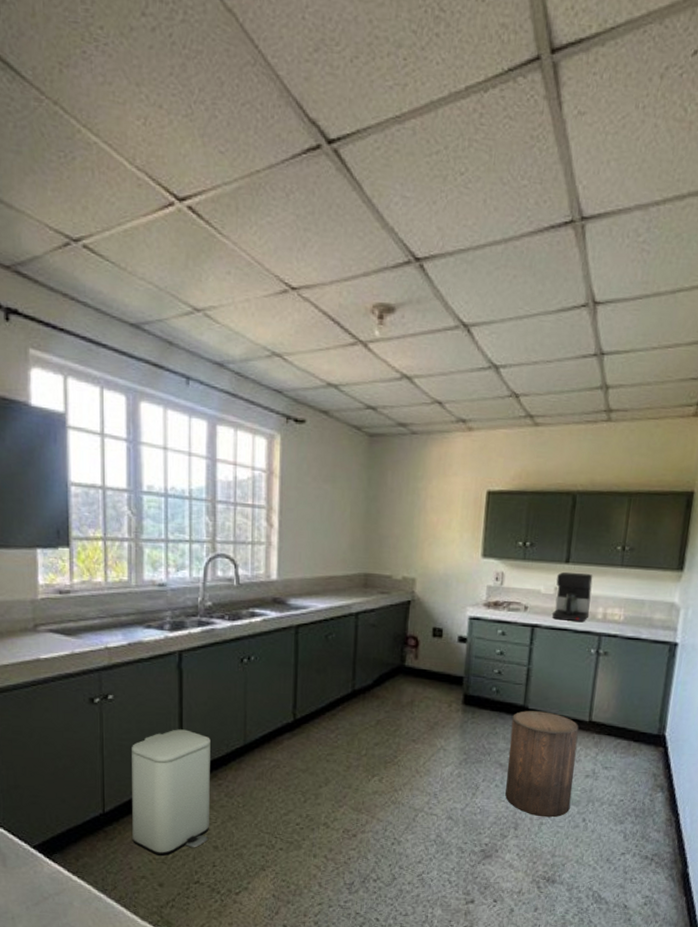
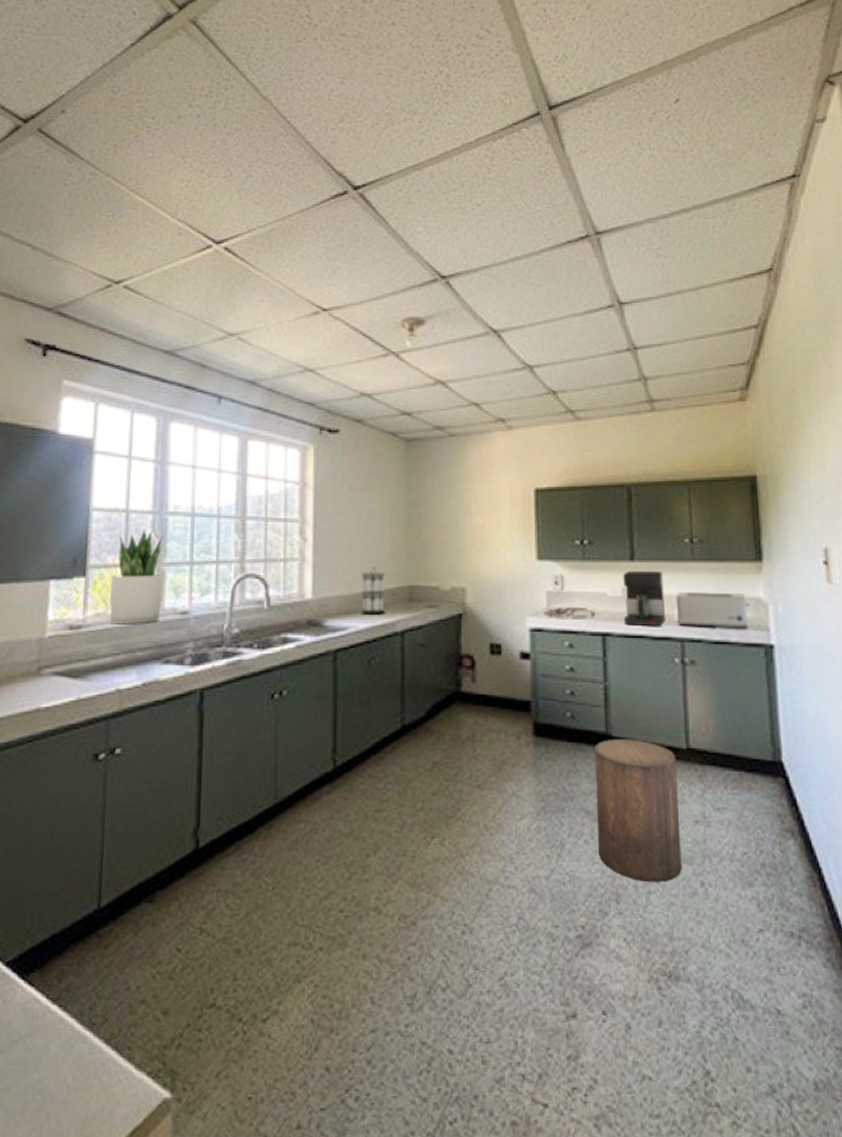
planter: none [94,506,141,593] -> present [109,529,164,625]
pedal bin: present [132,729,211,856] -> none [132,788,234,967]
spice rack: none [321,554,343,598] -> present [361,566,386,615]
toaster: none [598,593,664,628] -> present [676,592,749,629]

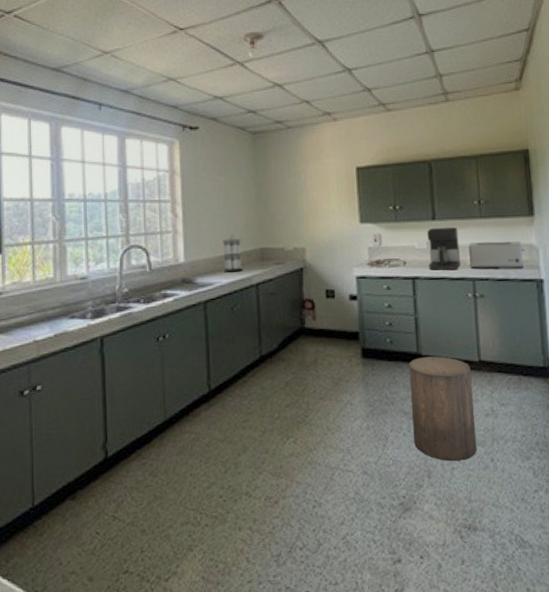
planter: present [109,529,164,625] -> none [23,214,65,290]

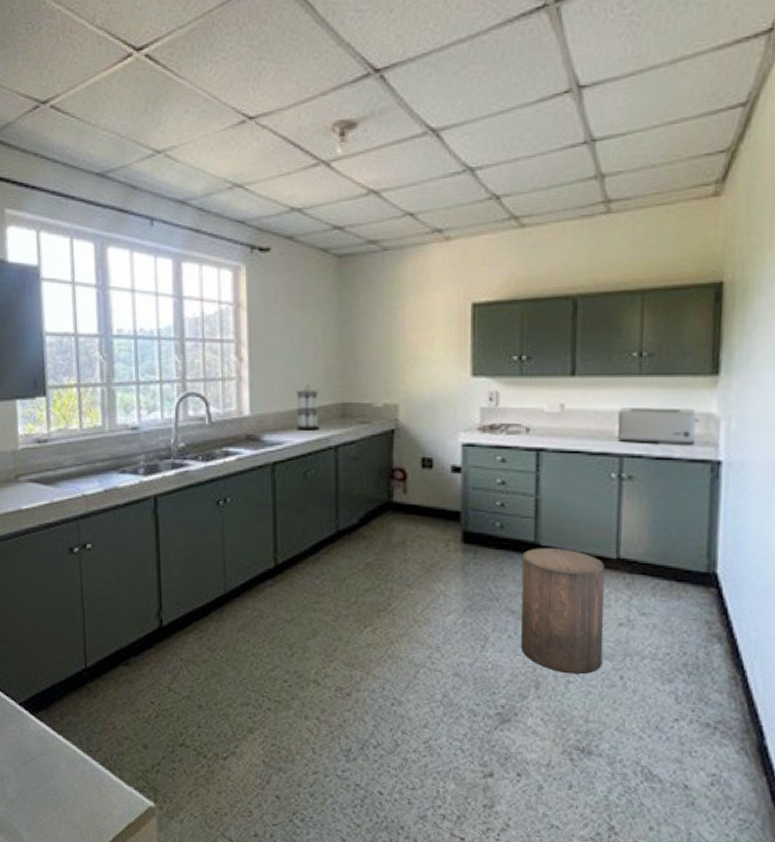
coffee maker: present [427,227,461,271] -> none [561,385,606,443]

